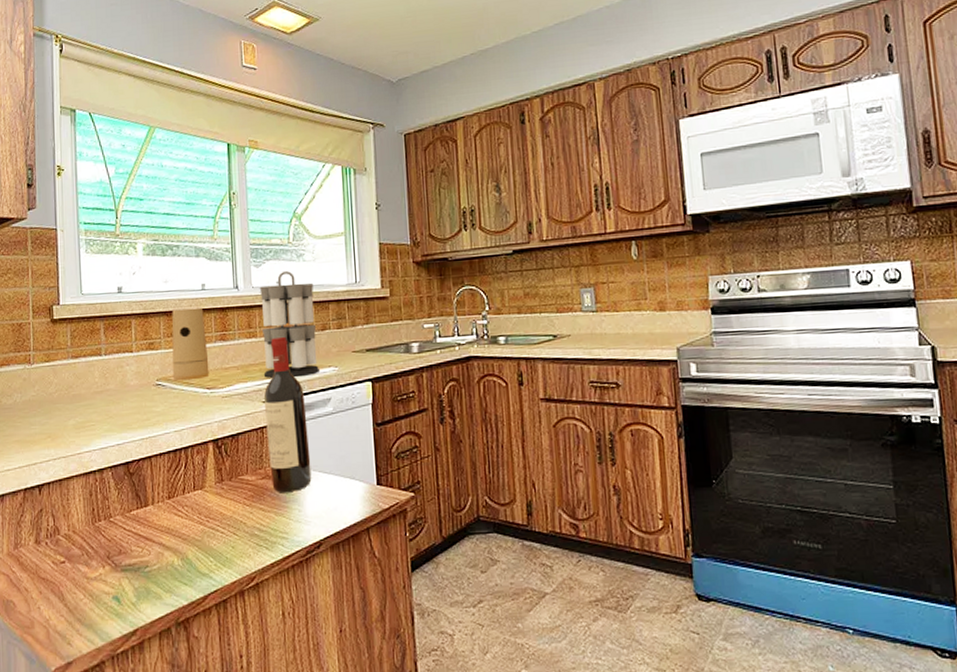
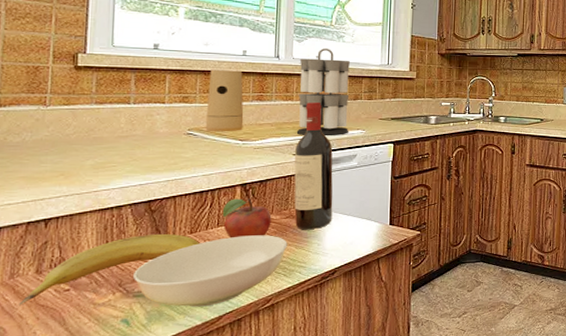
fruit: none [24,499,178,578] -> present [19,233,200,305]
bowl: none [119,499,267,585] -> present [132,235,288,307]
fruit: none [197,456,247,504] -> present [222,198,272,238]

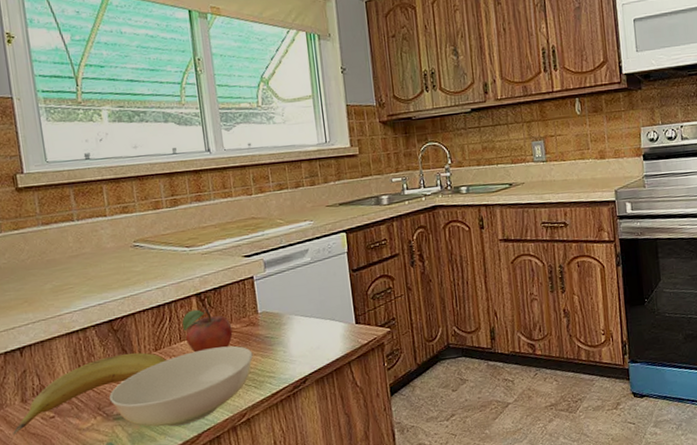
canister: present [206,69,244,132] -> none [144,171,188,242]
wine bottle: present [294,102,333,230] -> none [242,195,295,338]
spice rack: present [296,47,350,136] -> none [231,133,296,235]

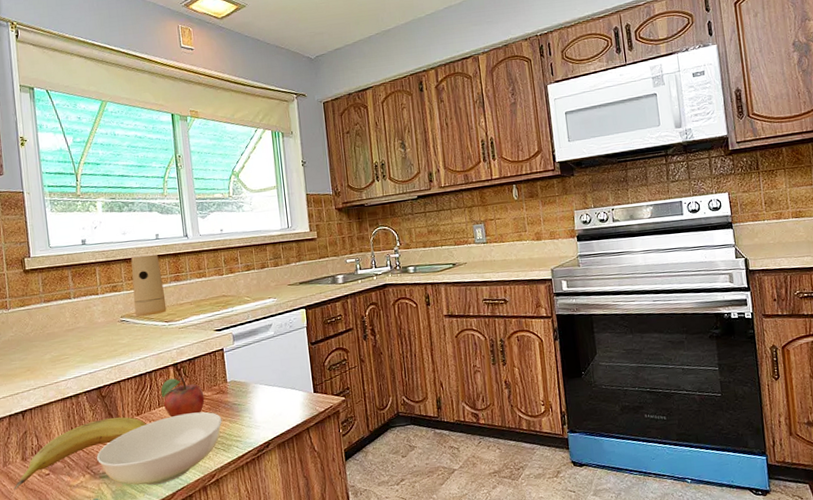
canister: none [144,171,188,242] -> present [131,254,167,317]

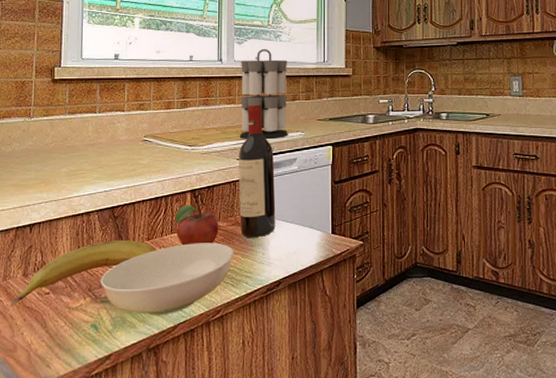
canister: present [131,254,167,317] -> none [160,76,192,138]
spice rack: none [206,220,261,311] -> present [239,48,288,140]
wine bottle: none [214,275,259,405] -> present [238,104,276,238]

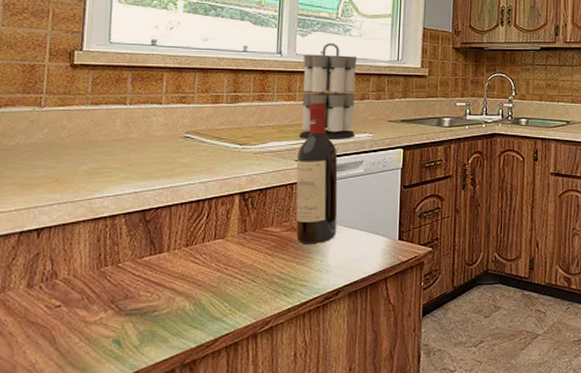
fruit: present [10,239,156,306] -> none [10,246,196,322]
bowl: present [100,243,234,315] -> none [125,249,288,328]
fruit: present [175,205,219,246] -> none [219,208,272,253]

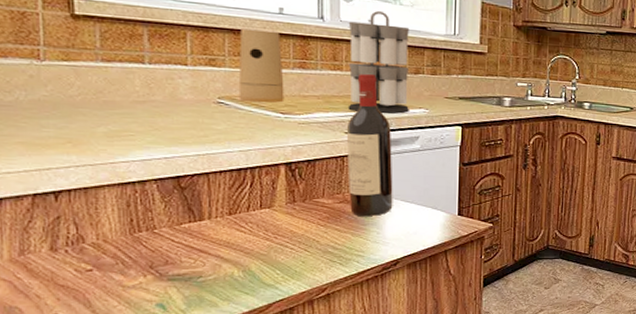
canister: none [204,67,244,136] -> present [239,28,285,104]

